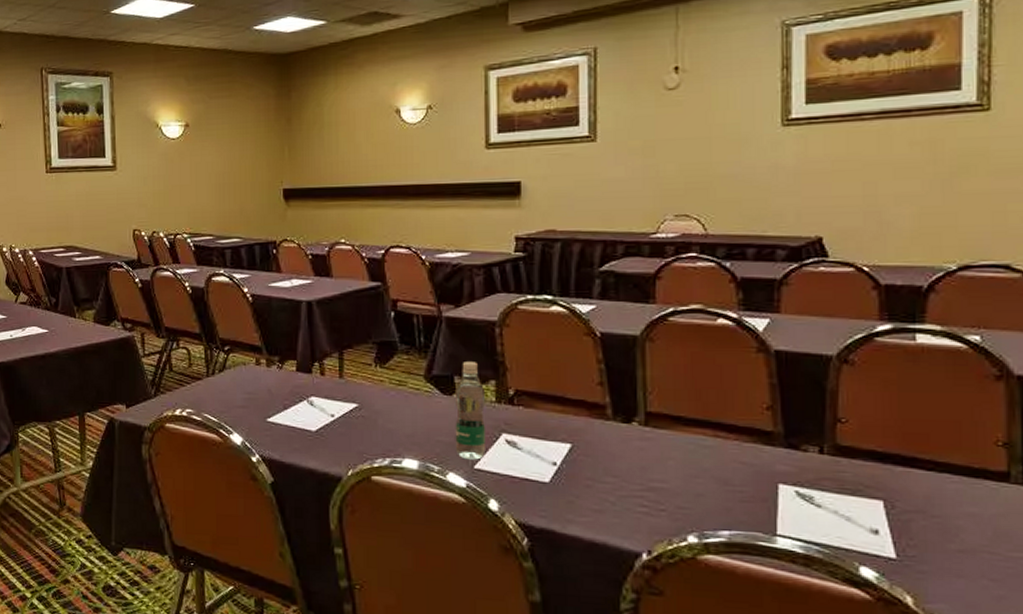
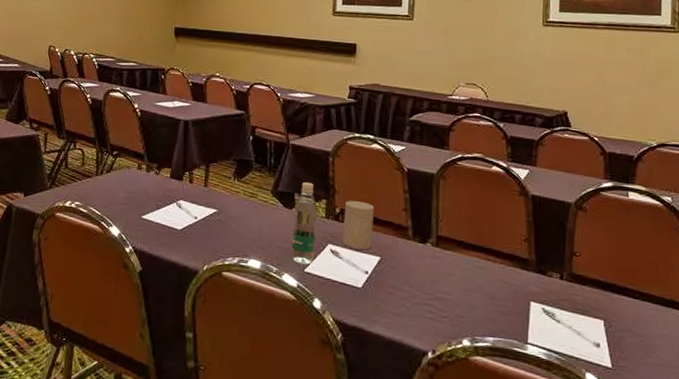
cup: none [520,378,560,437] -> present [342,200,374,250]

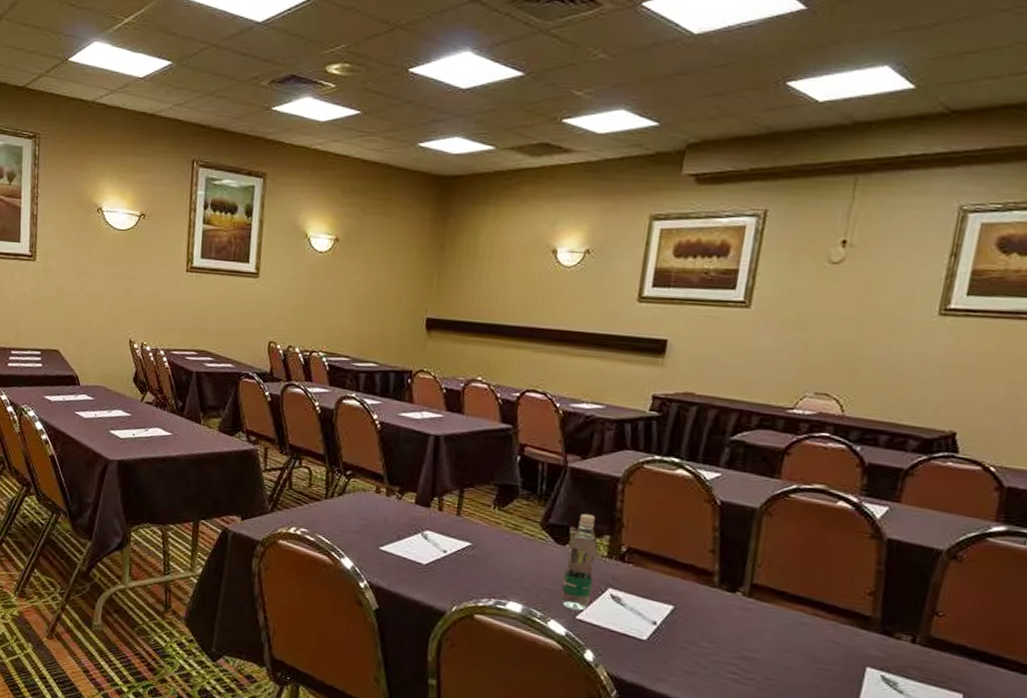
cup: present [342,200,374,250] -> none [626,538,672,597]

